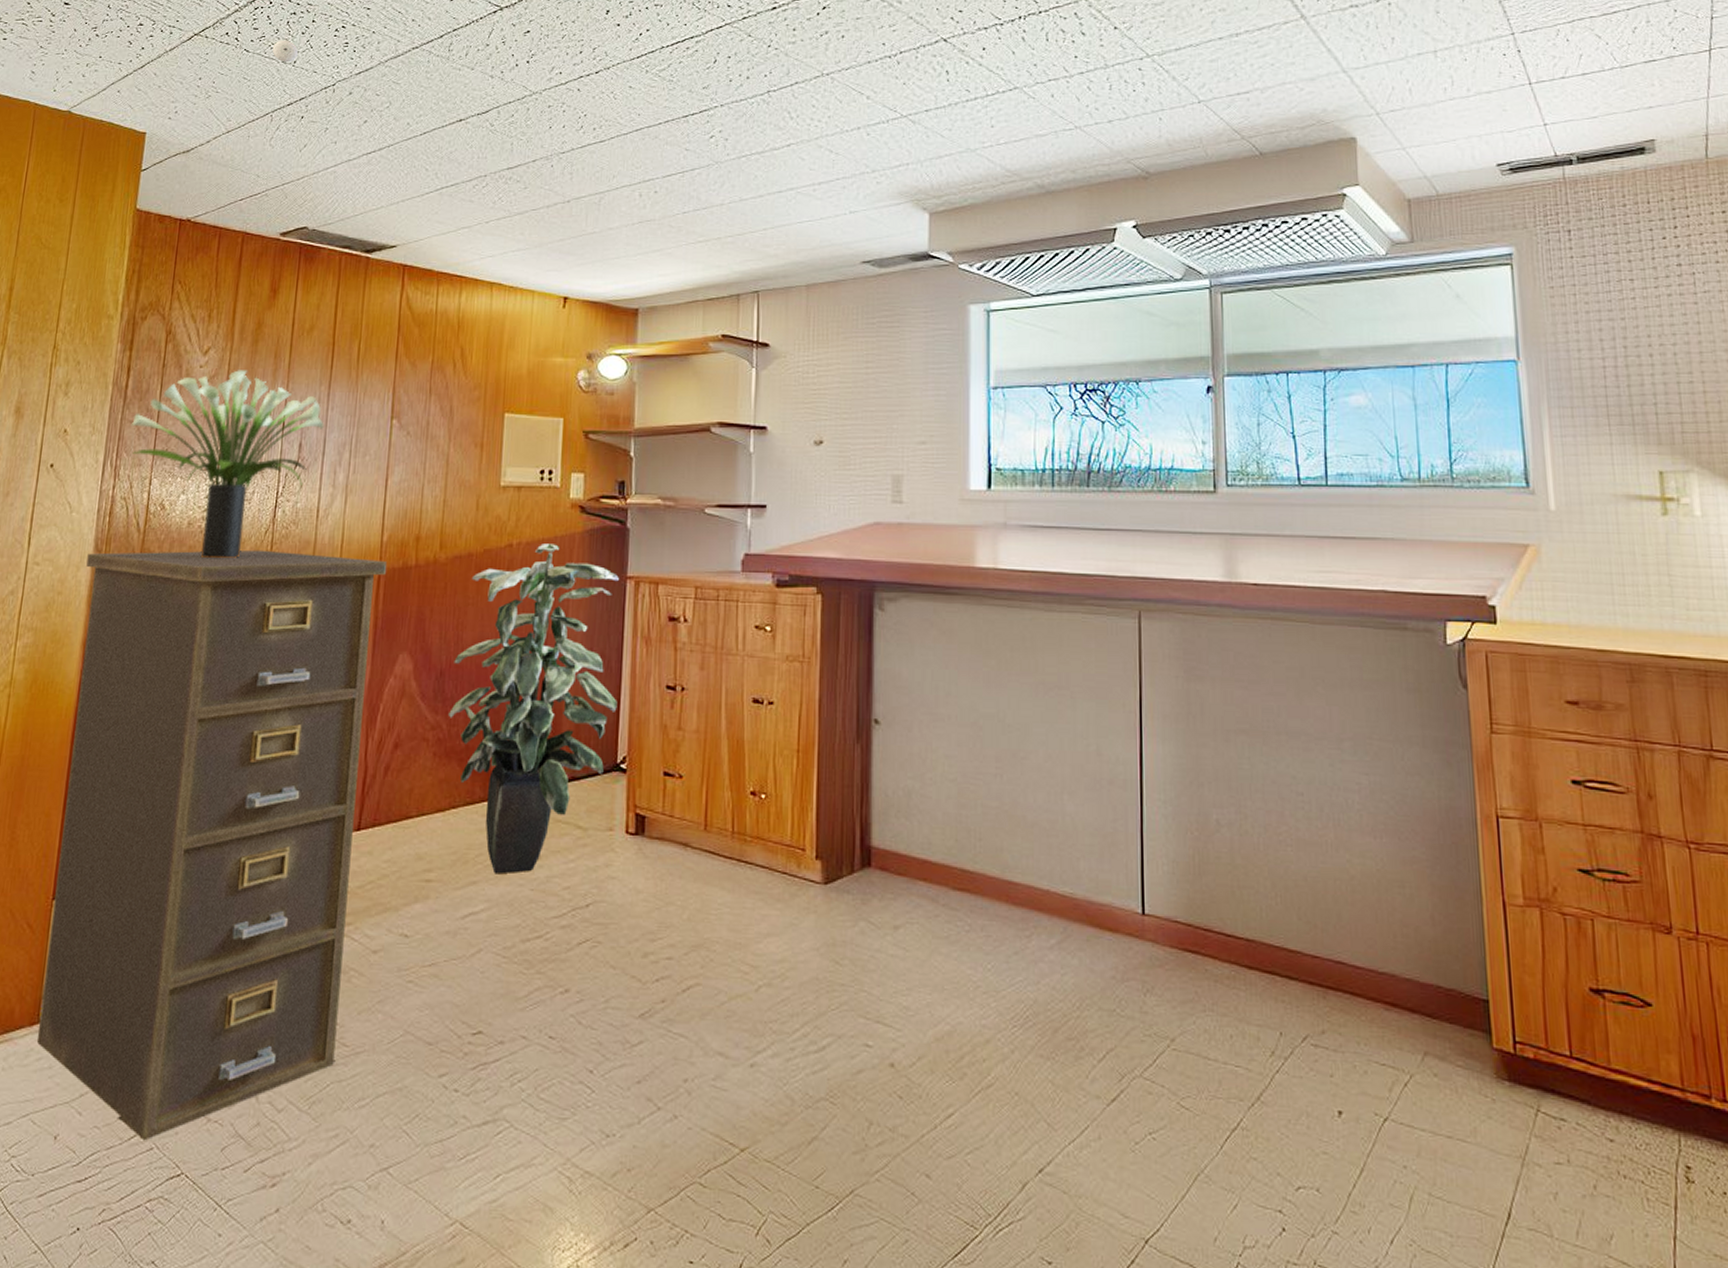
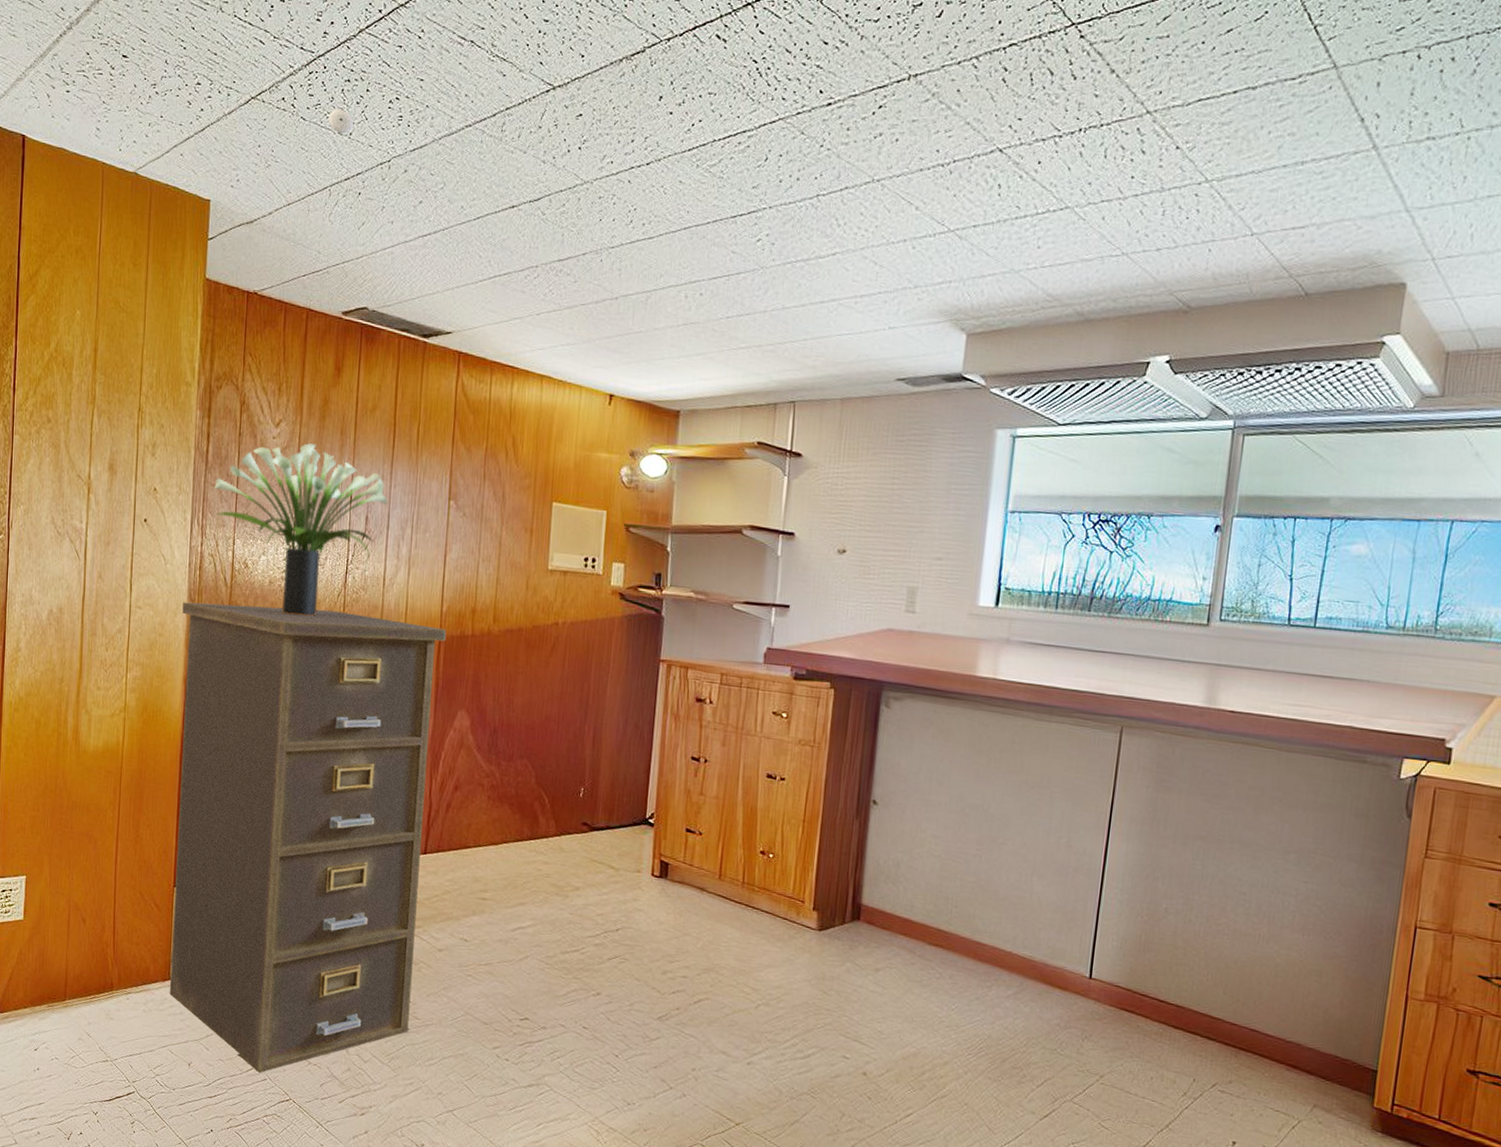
indoor plant: present [447,544,619,874] -> none [500,624,653,899]

